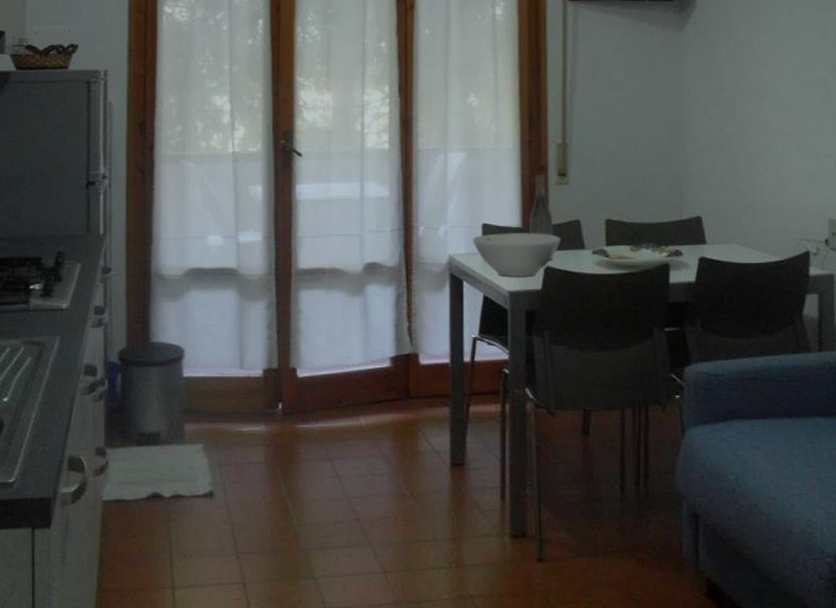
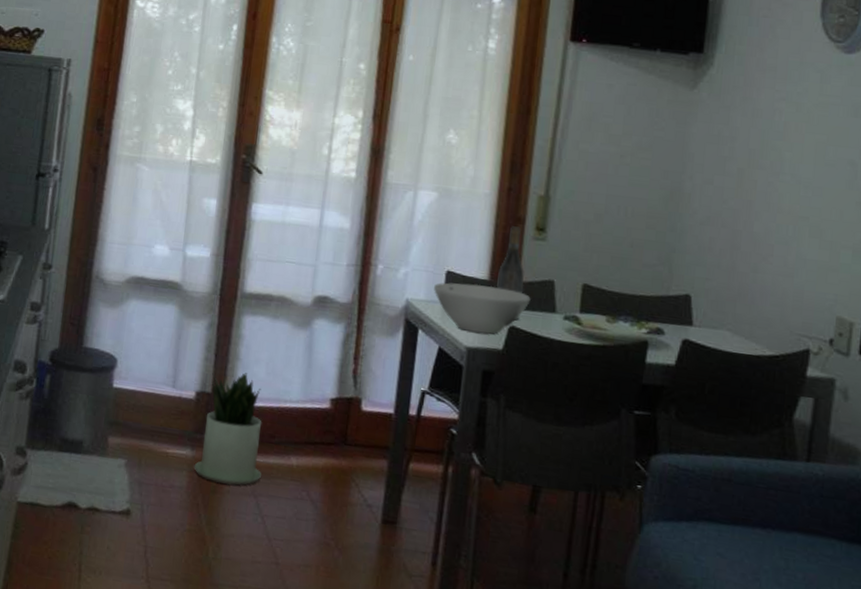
planter: none [269,345,334,453] -> present [194,373,262,485]

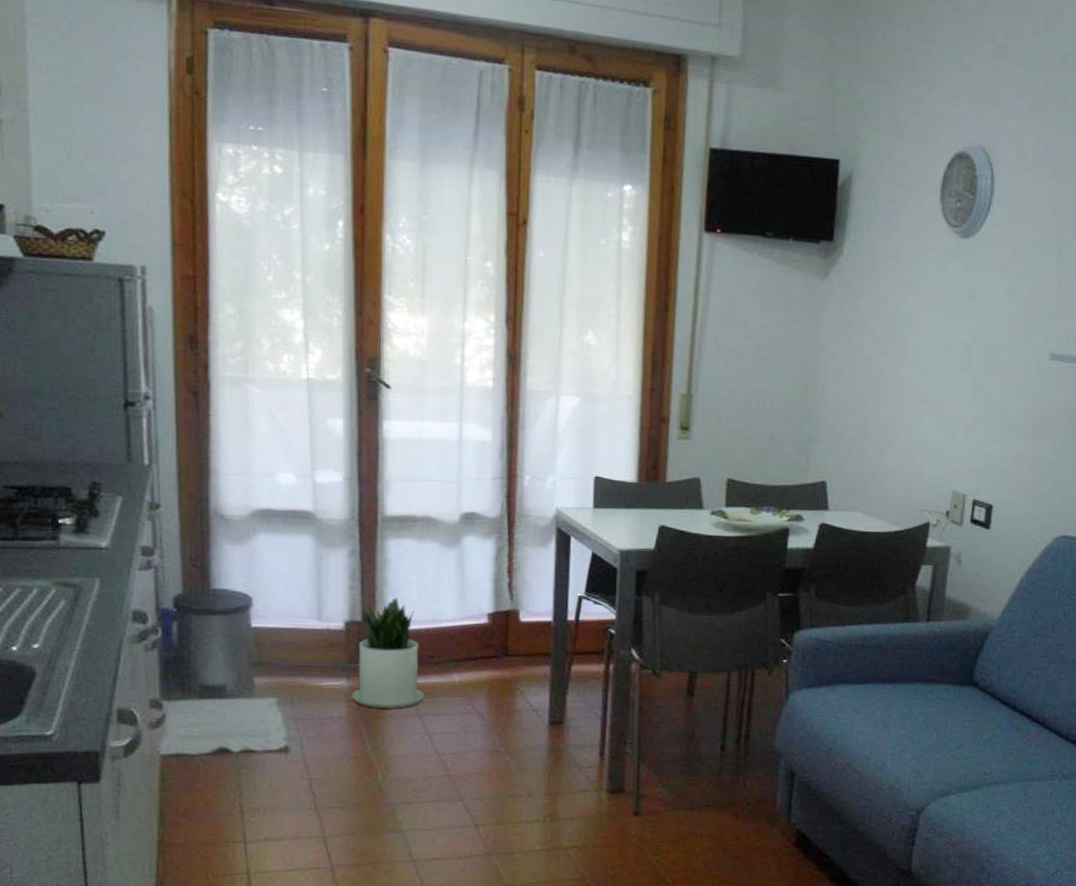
bowl: present [434,282,531,334] -> none [583,487,679,535]
wine bottle: present [497,226,524,321] -> none [645,427,672,520]

